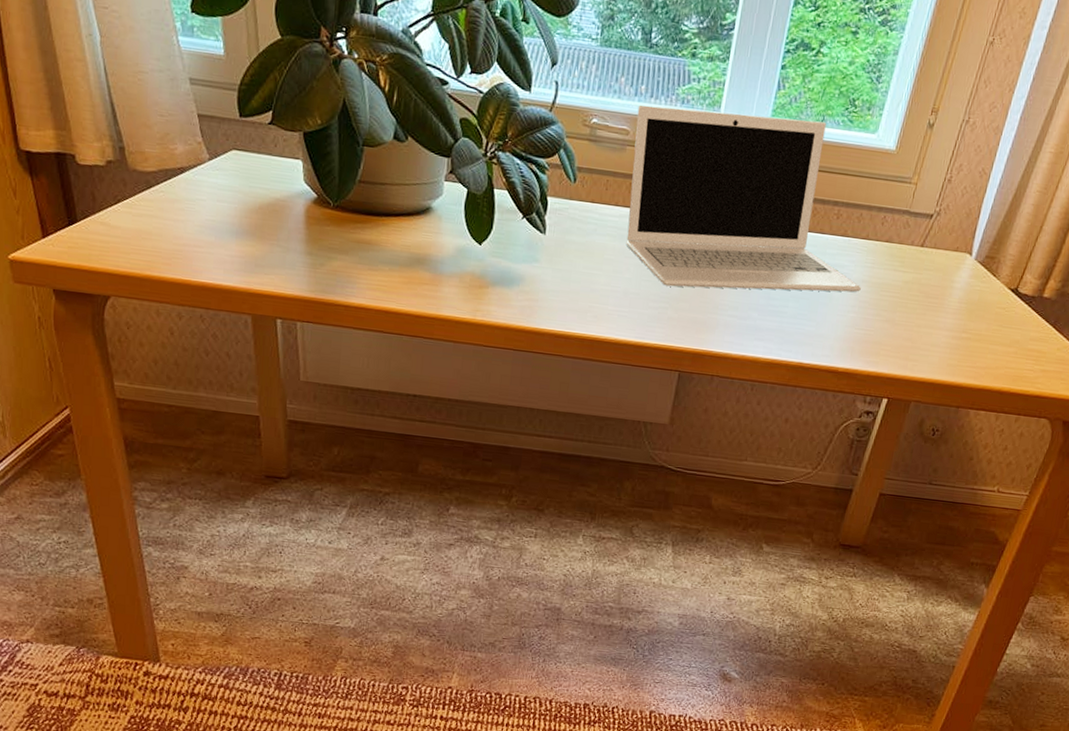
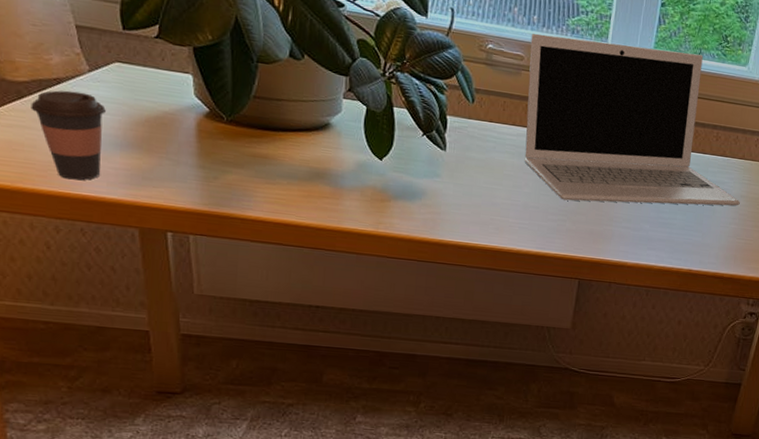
coffee cup: none [158,179,224,268] -> present [31,90,106,180]

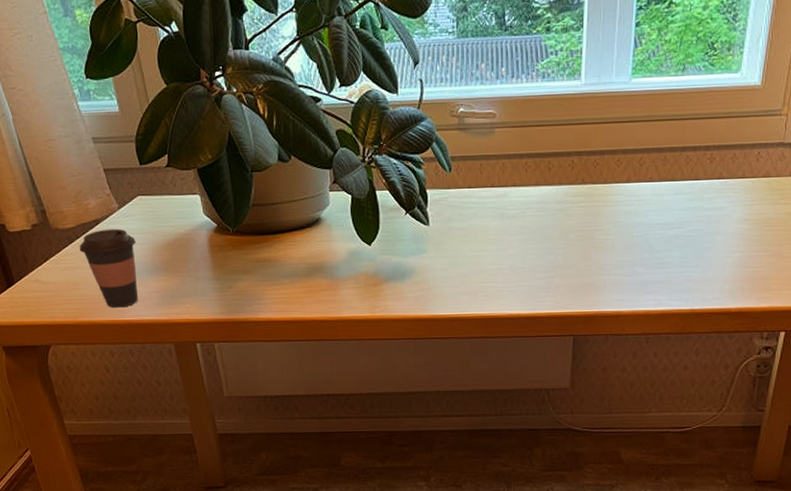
laptop: present [524,33,740,206] -> none [501,71,744,256]

